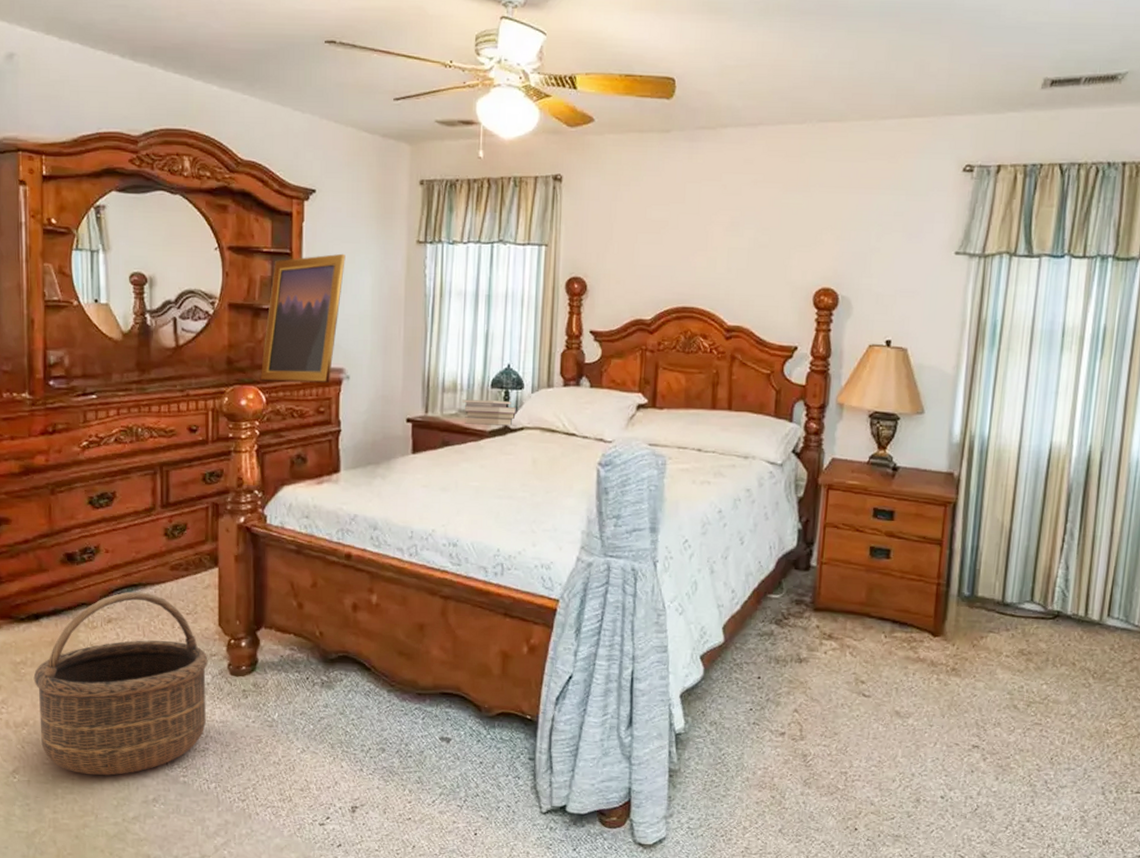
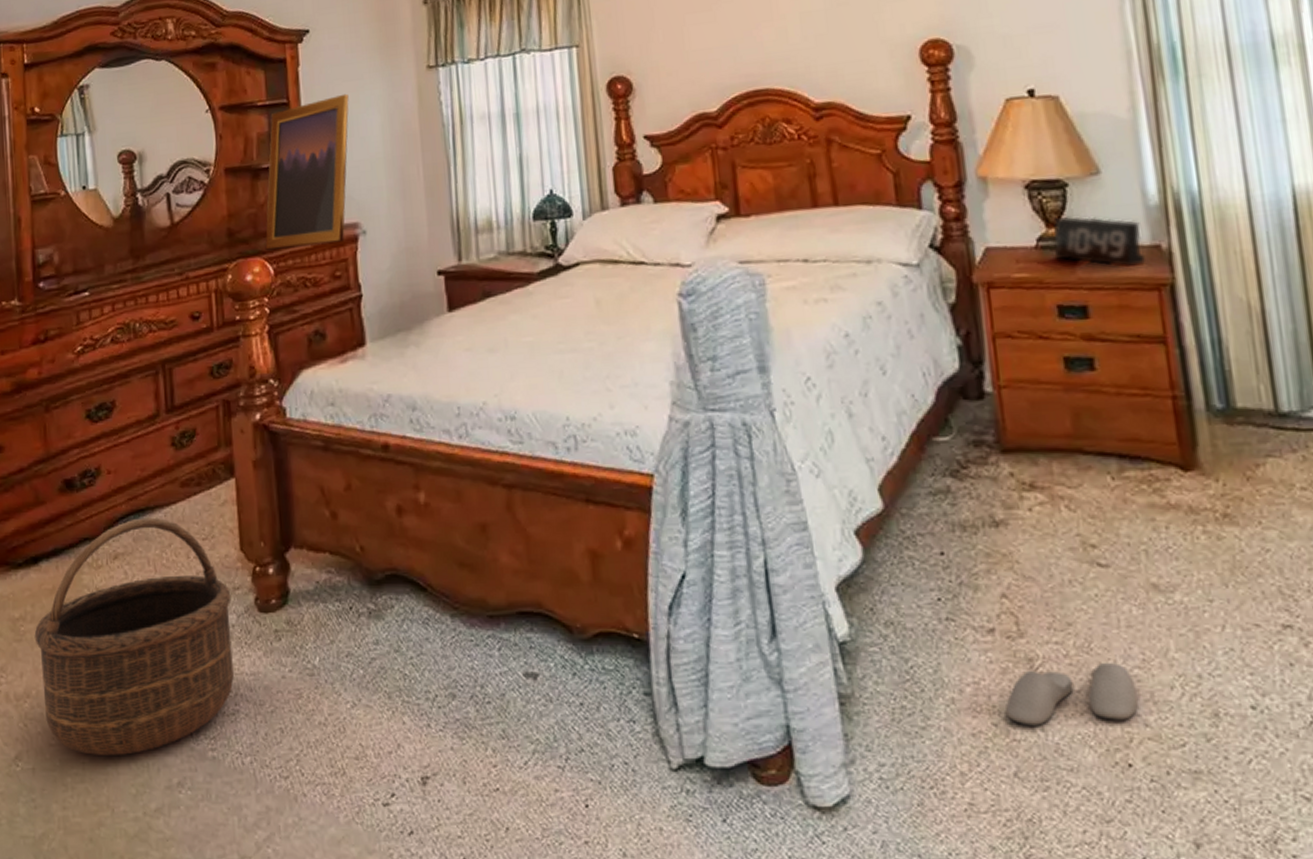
books: present [462,399,517,426] -> none [500,233,569,268]
slippers: none [782,760,871,800] -> present [1006,662,1139,726]
alarm clock: none [879,442,943,487] -> present [1052,215,1146,268]

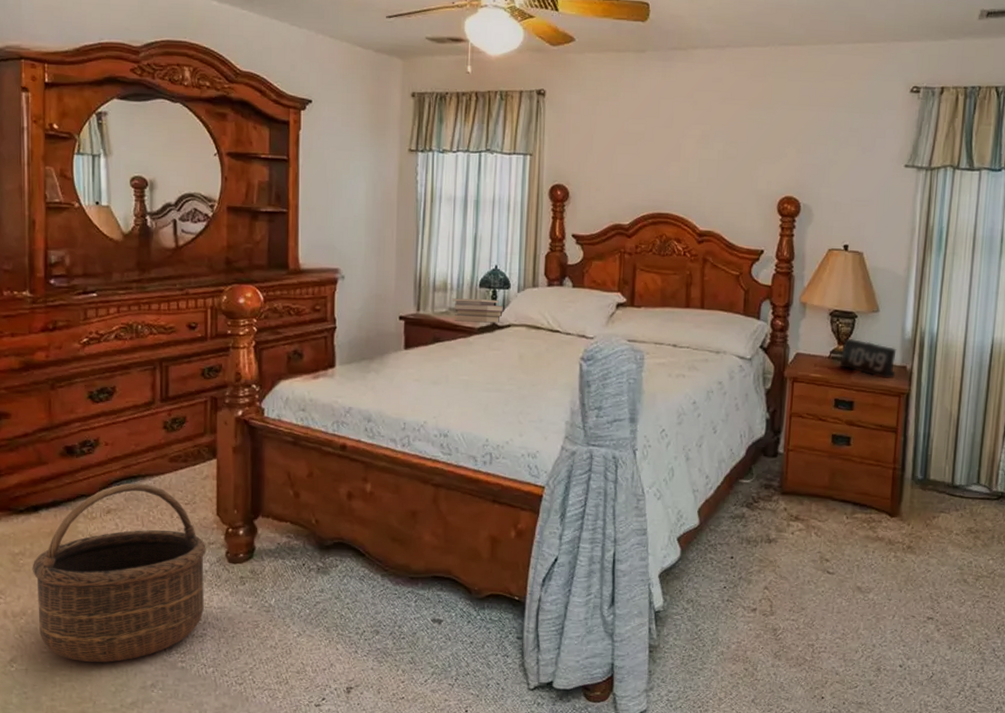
picture frame: present [265,93,349,251] -> none [258,160,341,283]
books: none [500,233,569,268] -> present [452,298,504,323]
slippers: present [1006,662,1139,726] -> none [754,633,836,671]

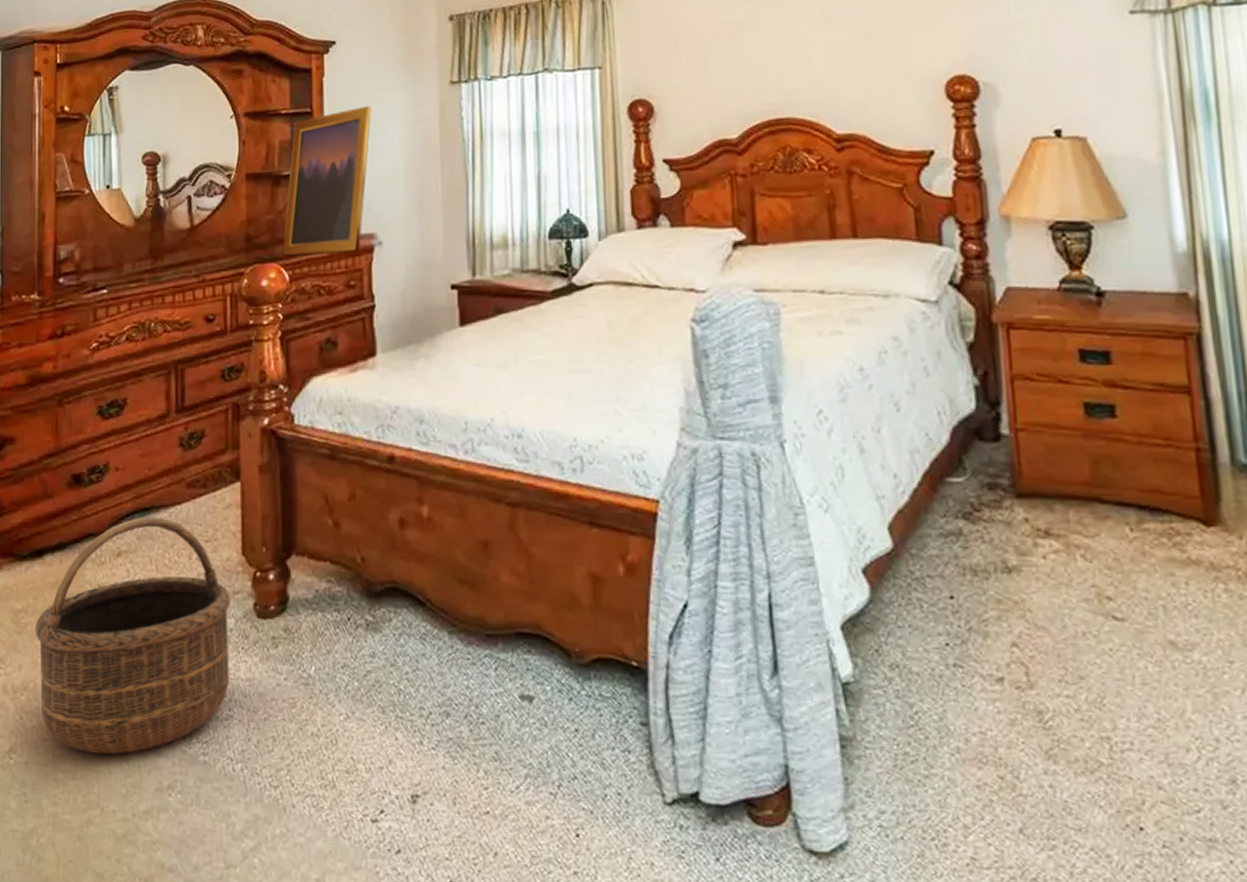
picture frame: none [258,160,341,283] -> present [282,105,371,258]
books: present [452,298,504,323] -> none [515,253,583,285]
alarm clock: present [839,338,897,379] -> none [1076,258,1173,315]

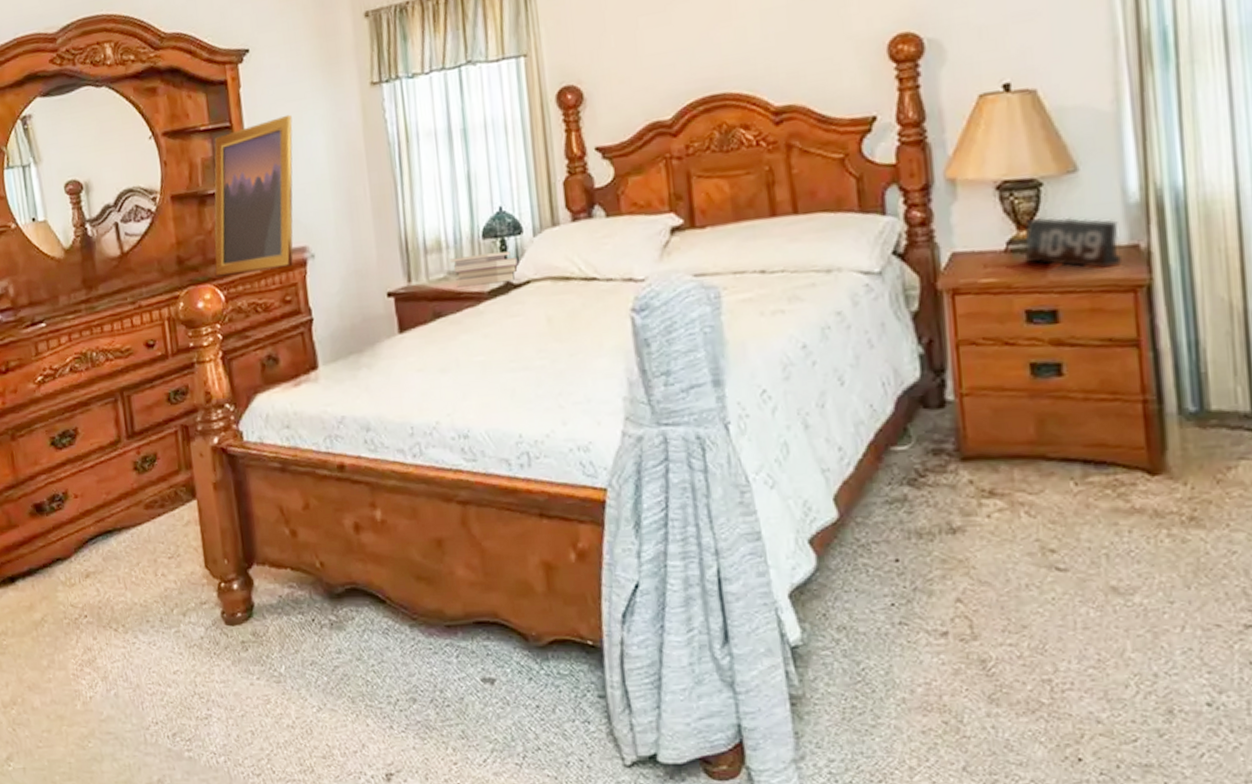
basket: present [35,517,231,755] -> none [16,538,205,757]
books: none [515,253,583,285] -> present [449,251,519,288]
alarm clock: none [1076,258,1173,315] -> present [1023,216,1123,270]

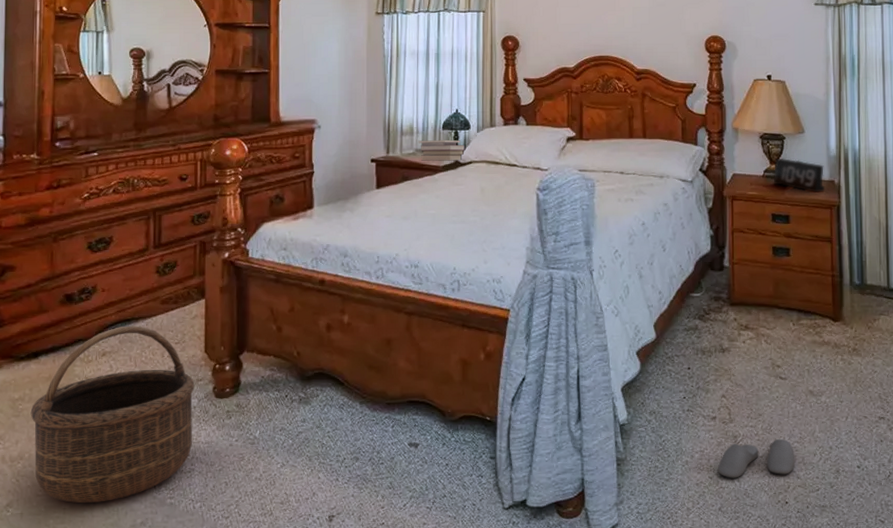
basket: none [16,538,205,757] -> present [30,326,195,504]
picture frame: present [214,114,293,278] -> none [243,25,316,134]
slippers: none [957,662,1092,723] -> present [718,438,796,478]

